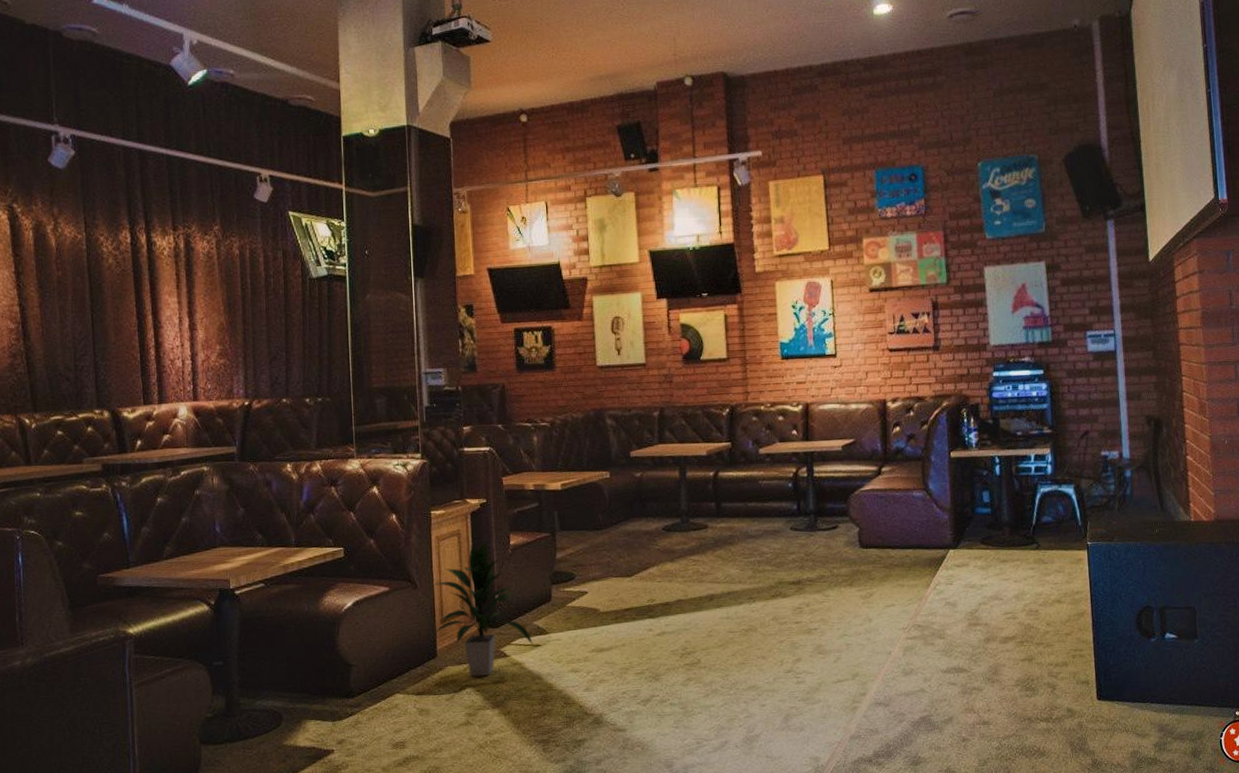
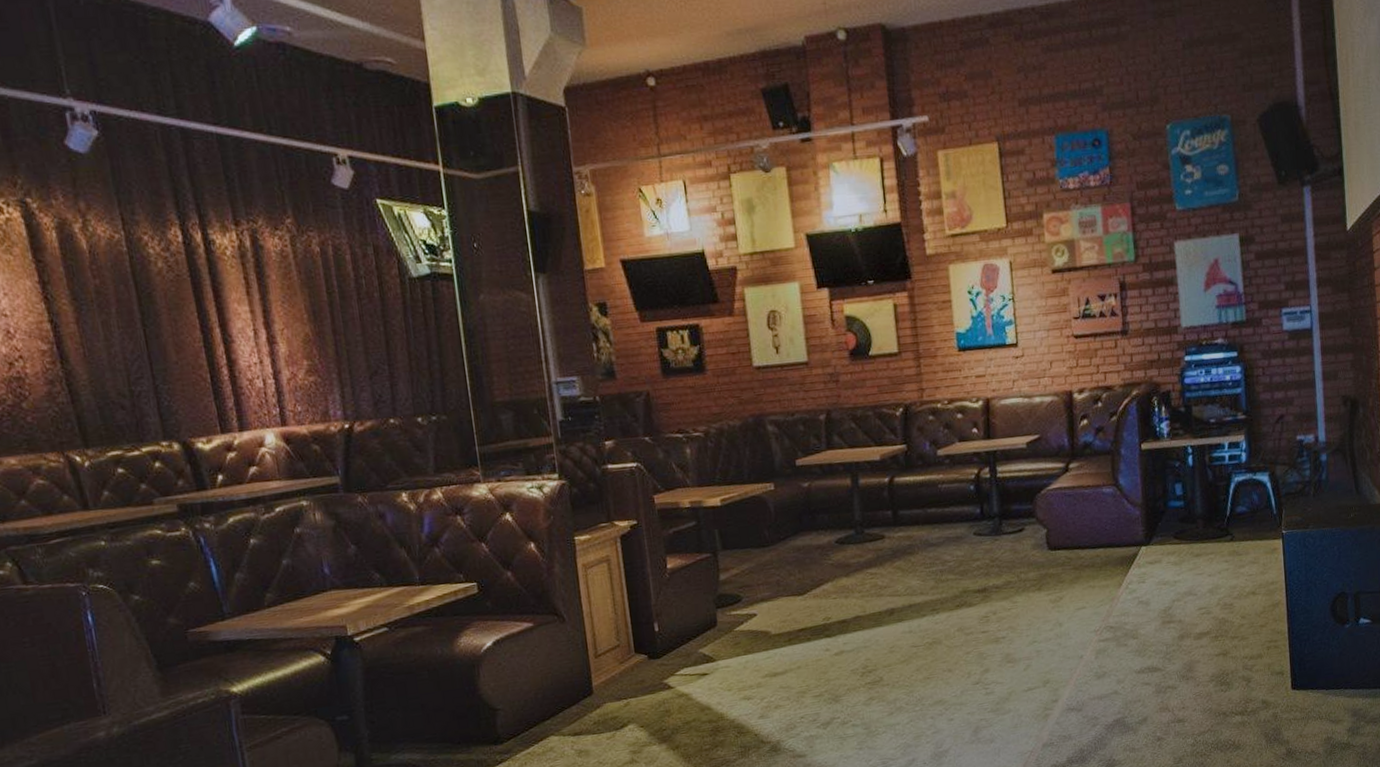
indoor plant: present [432,540,533,677] -> none [582,565,700,712]

